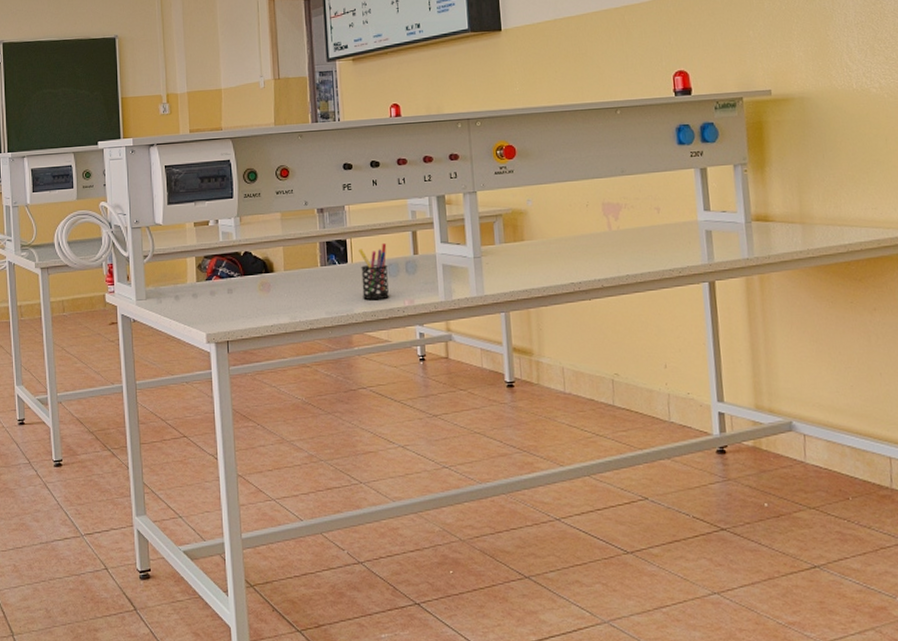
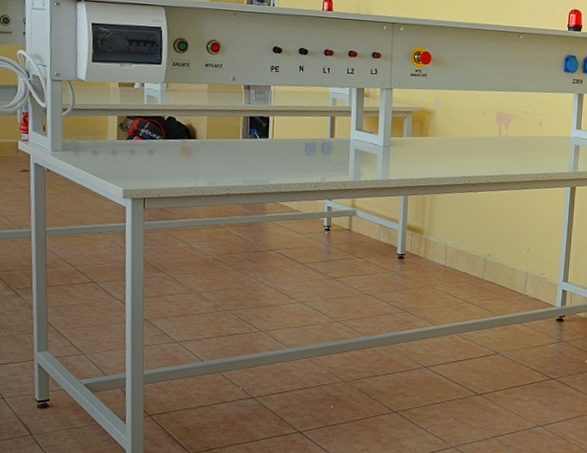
pen holder: present [359,242,390,300] -> none [279,123,307,174]

